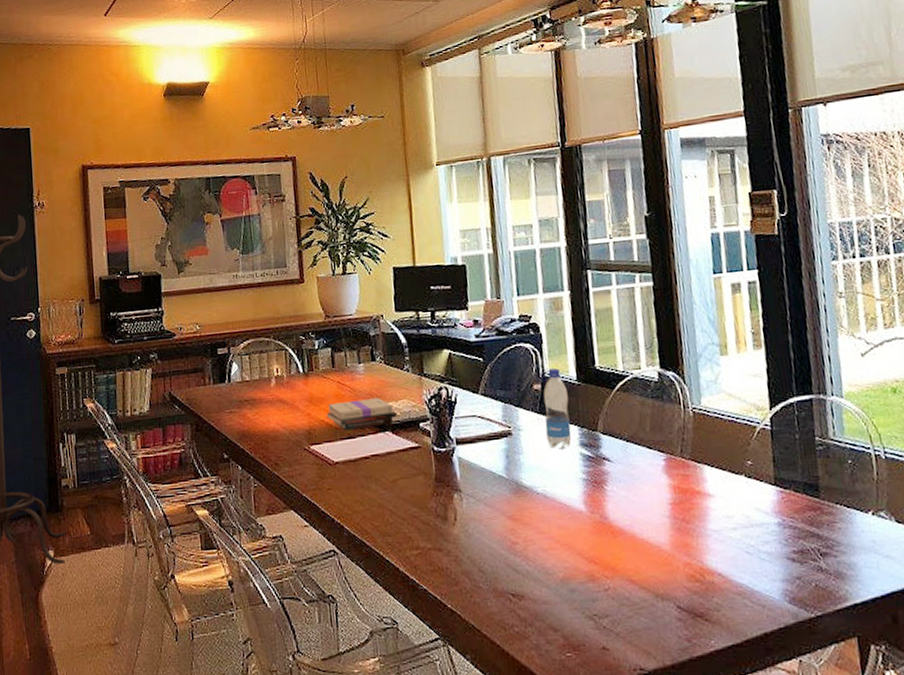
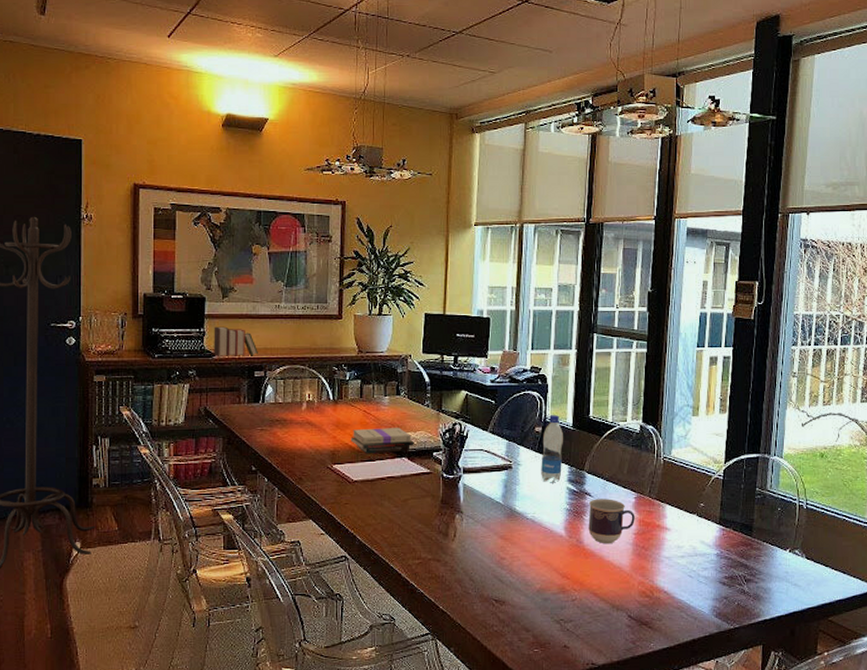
books: none [172,303,219,336] -> present [214,326,258,357]
cup: none [609,463,668,519] -> present [588,499,635,544]

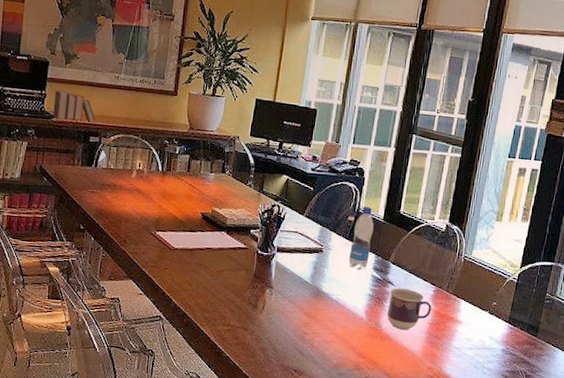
books: present [350,428,414,454] -> none [175,201,234,226]

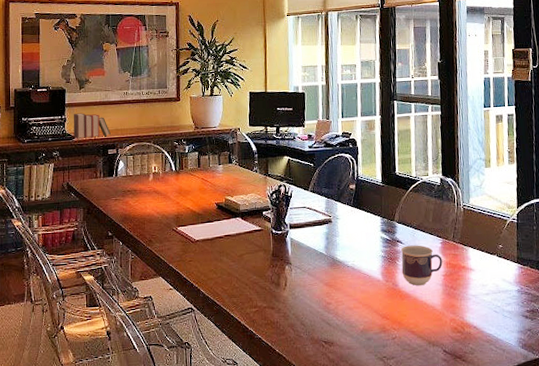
bottle: present [349,206,374,270] -> none [356,173,375,234]

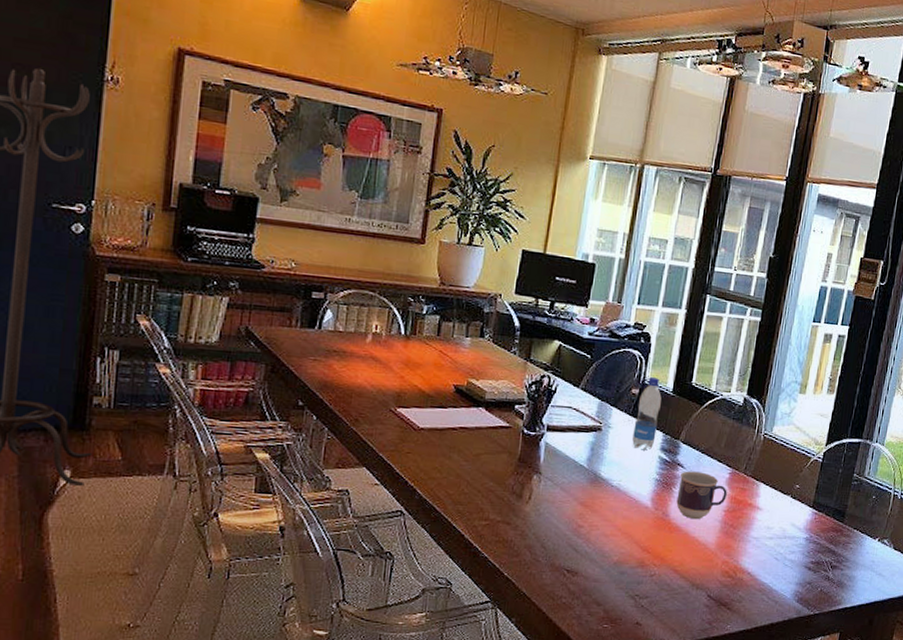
books: present [73,113,111,139] -> none [263,233,319,274]
bottle: none [356,173,375,234] -> present [632,377,662,451]

